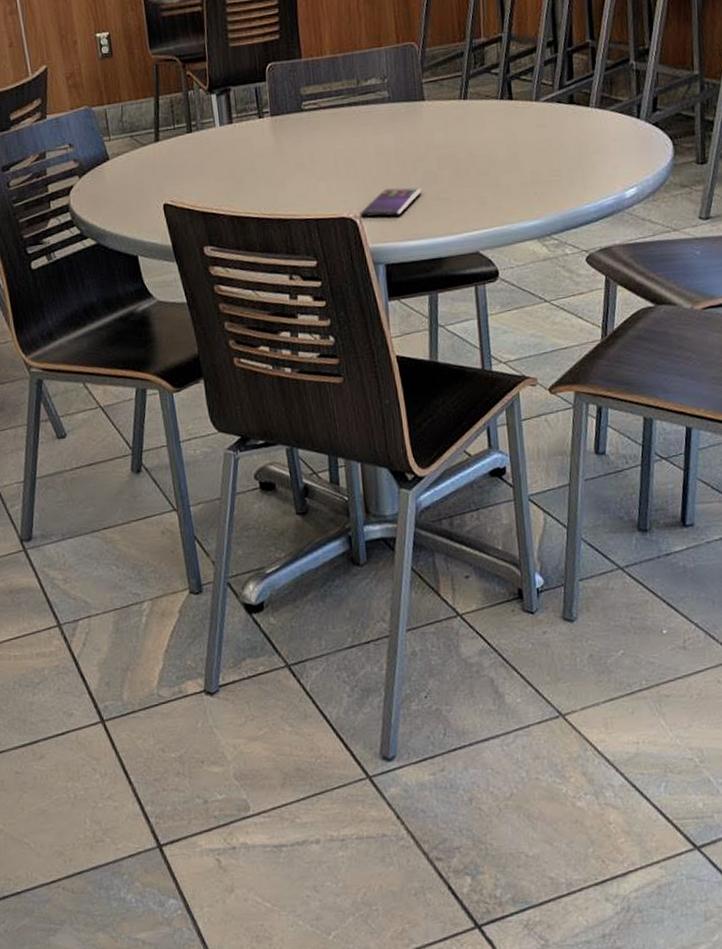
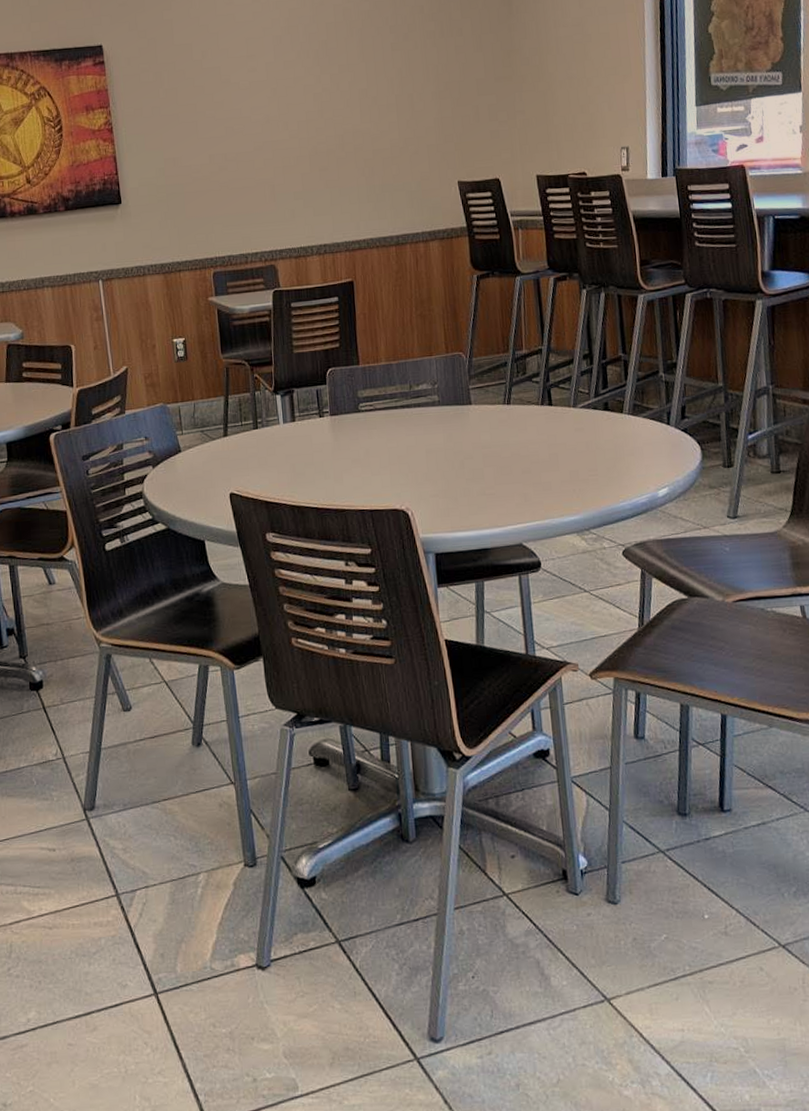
smartphone: present [360,188,422,217] -> none [411,483,469,510]

